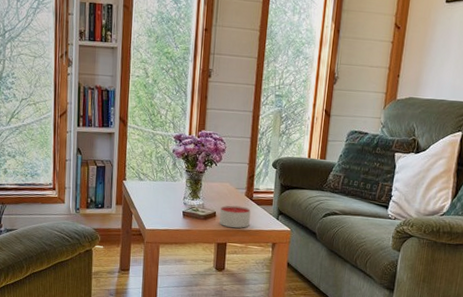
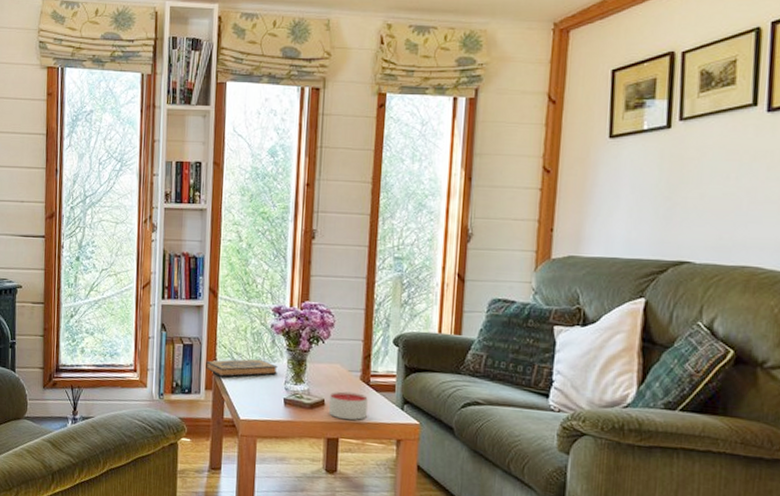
hardback book: none [116,178,178,194] -> present [206,359,278,377]

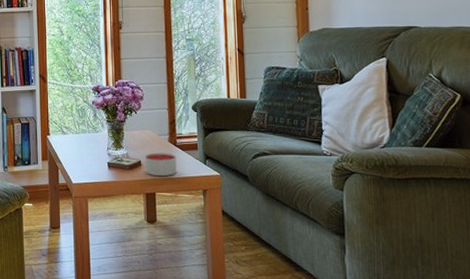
hardback book: present [206,359,278,377] -> none [41,131,100,148]

